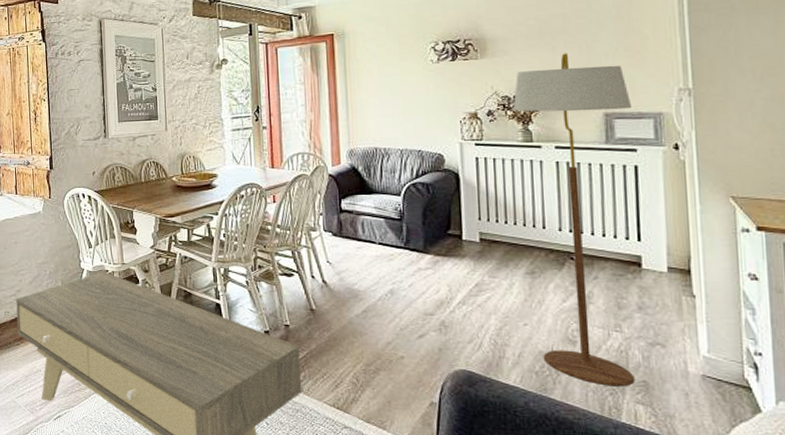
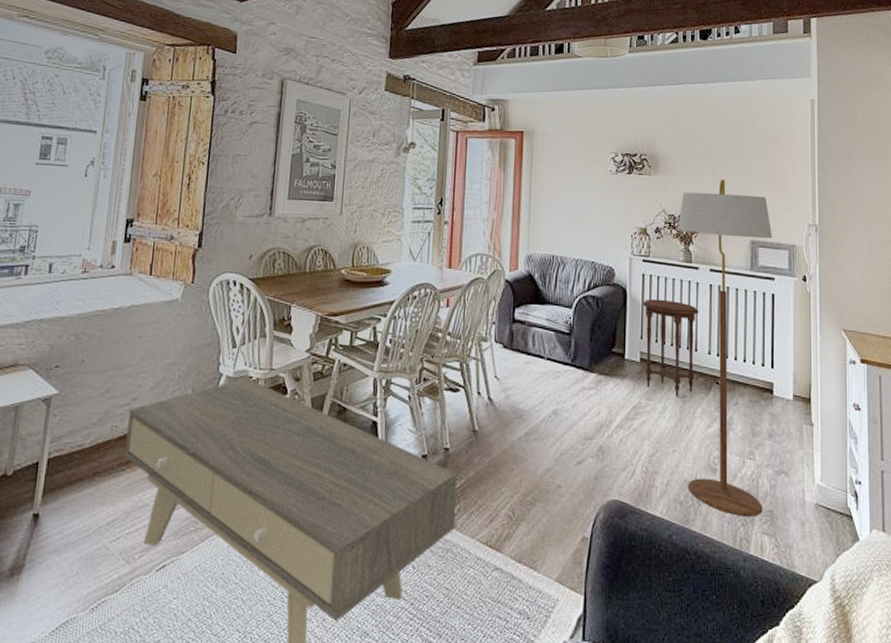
side table: none [479,180,545,274] -> present [643,299,699,397]

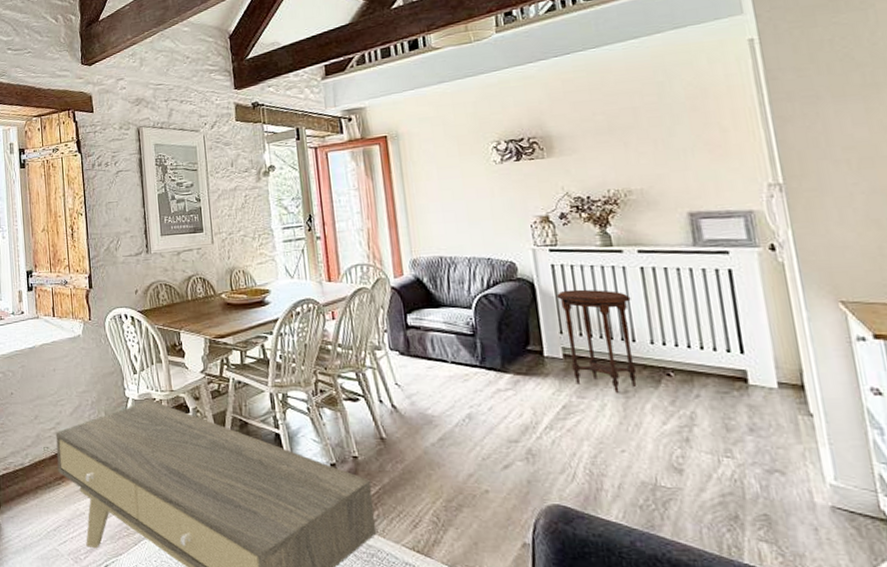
floor lamp: present [678,179,773,517] -> none [587,149,755,522]

